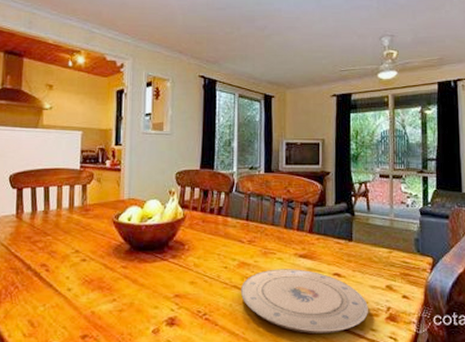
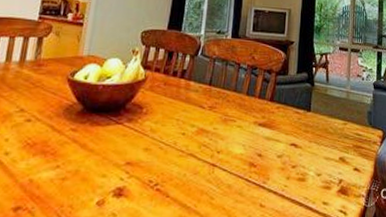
plate: present [241,269,368,333] -> none [197,137,321,207]

